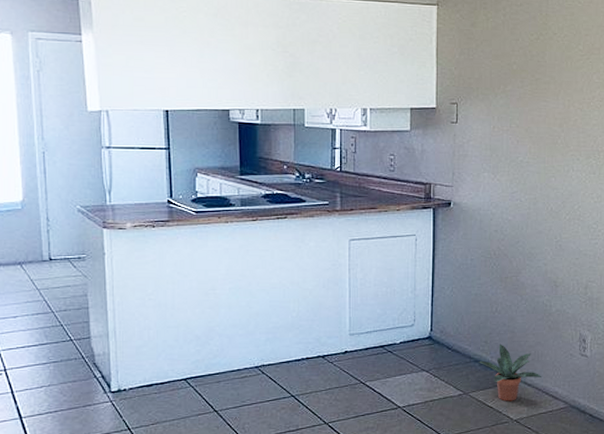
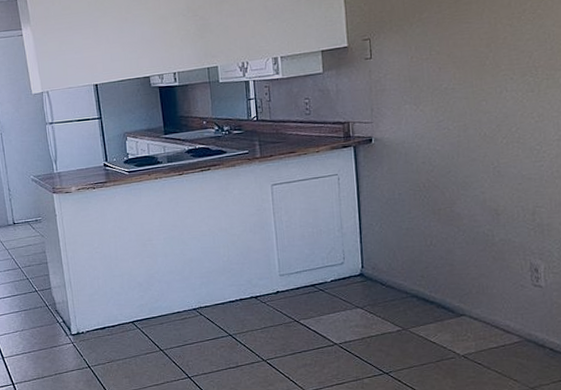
potted plant: present [478,344,542,402] -> none [415,277,490,337]

